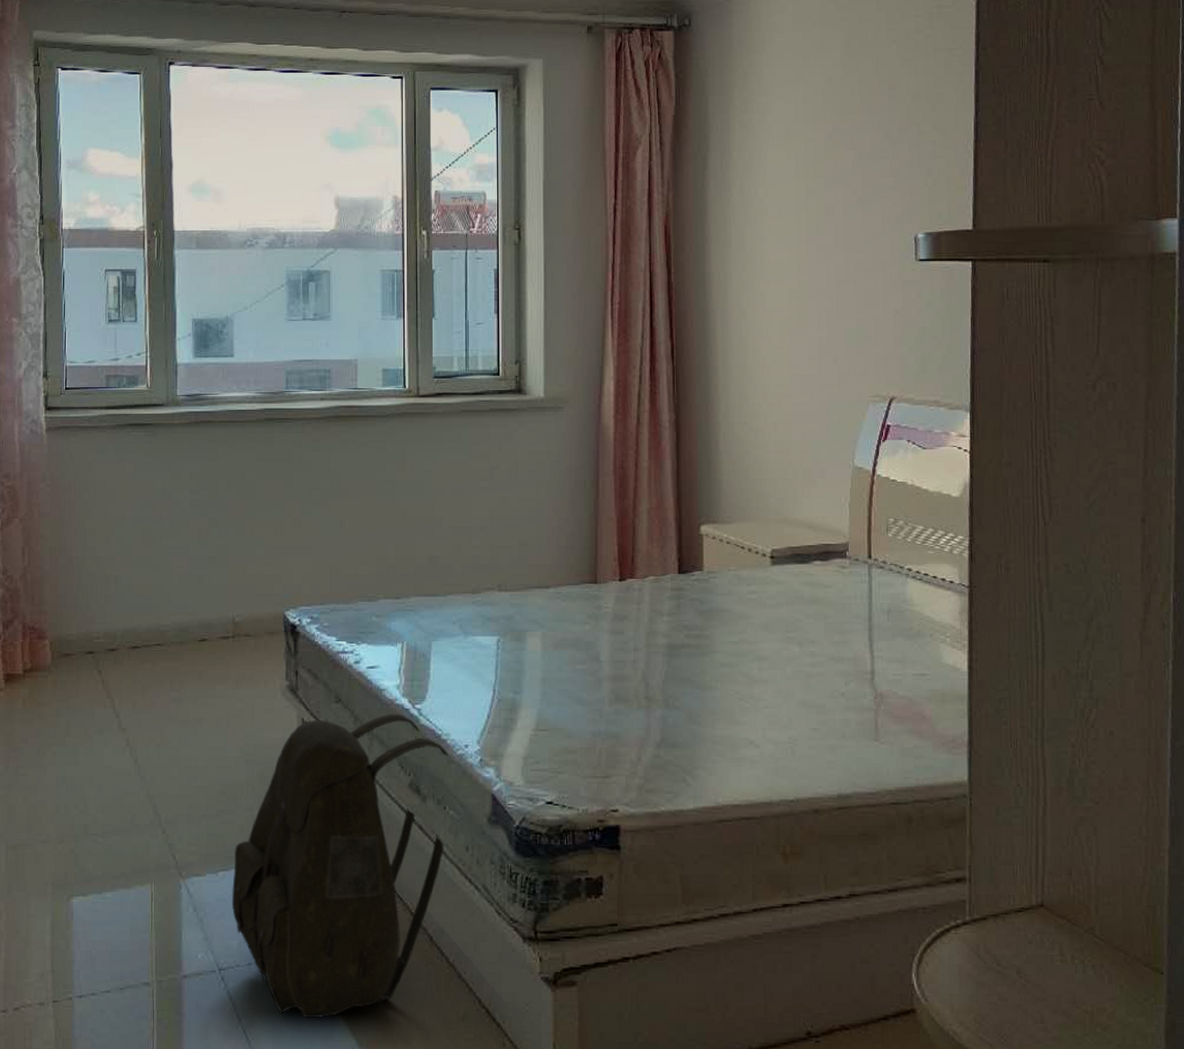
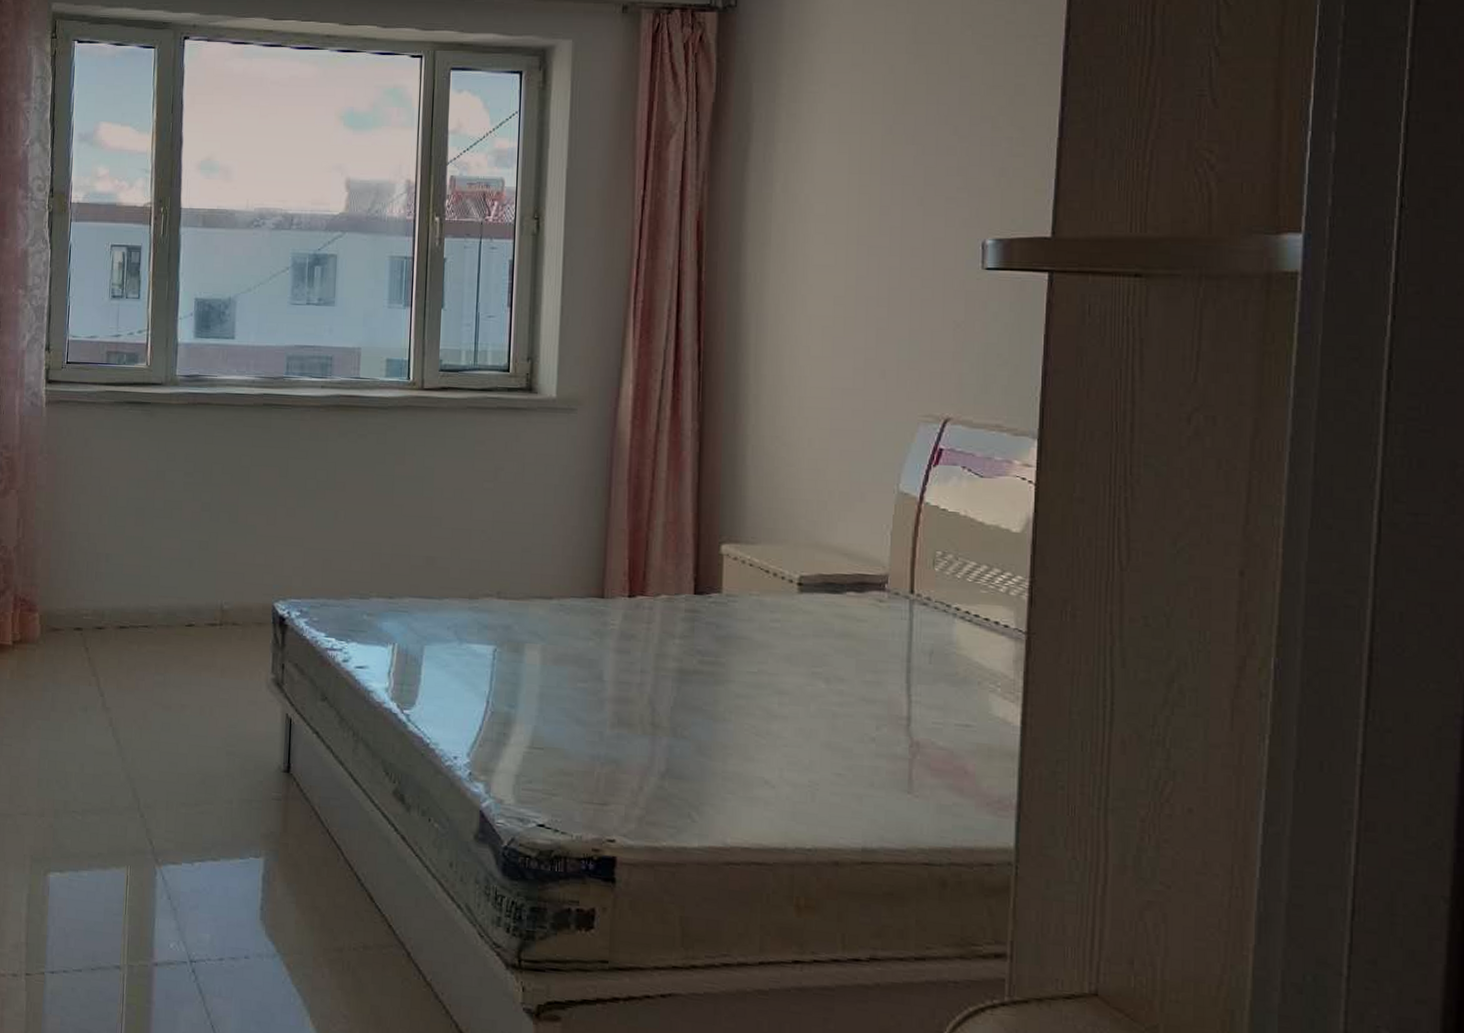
backpack: present [231,713,451,1019] -> none [206,716,439,1023]

